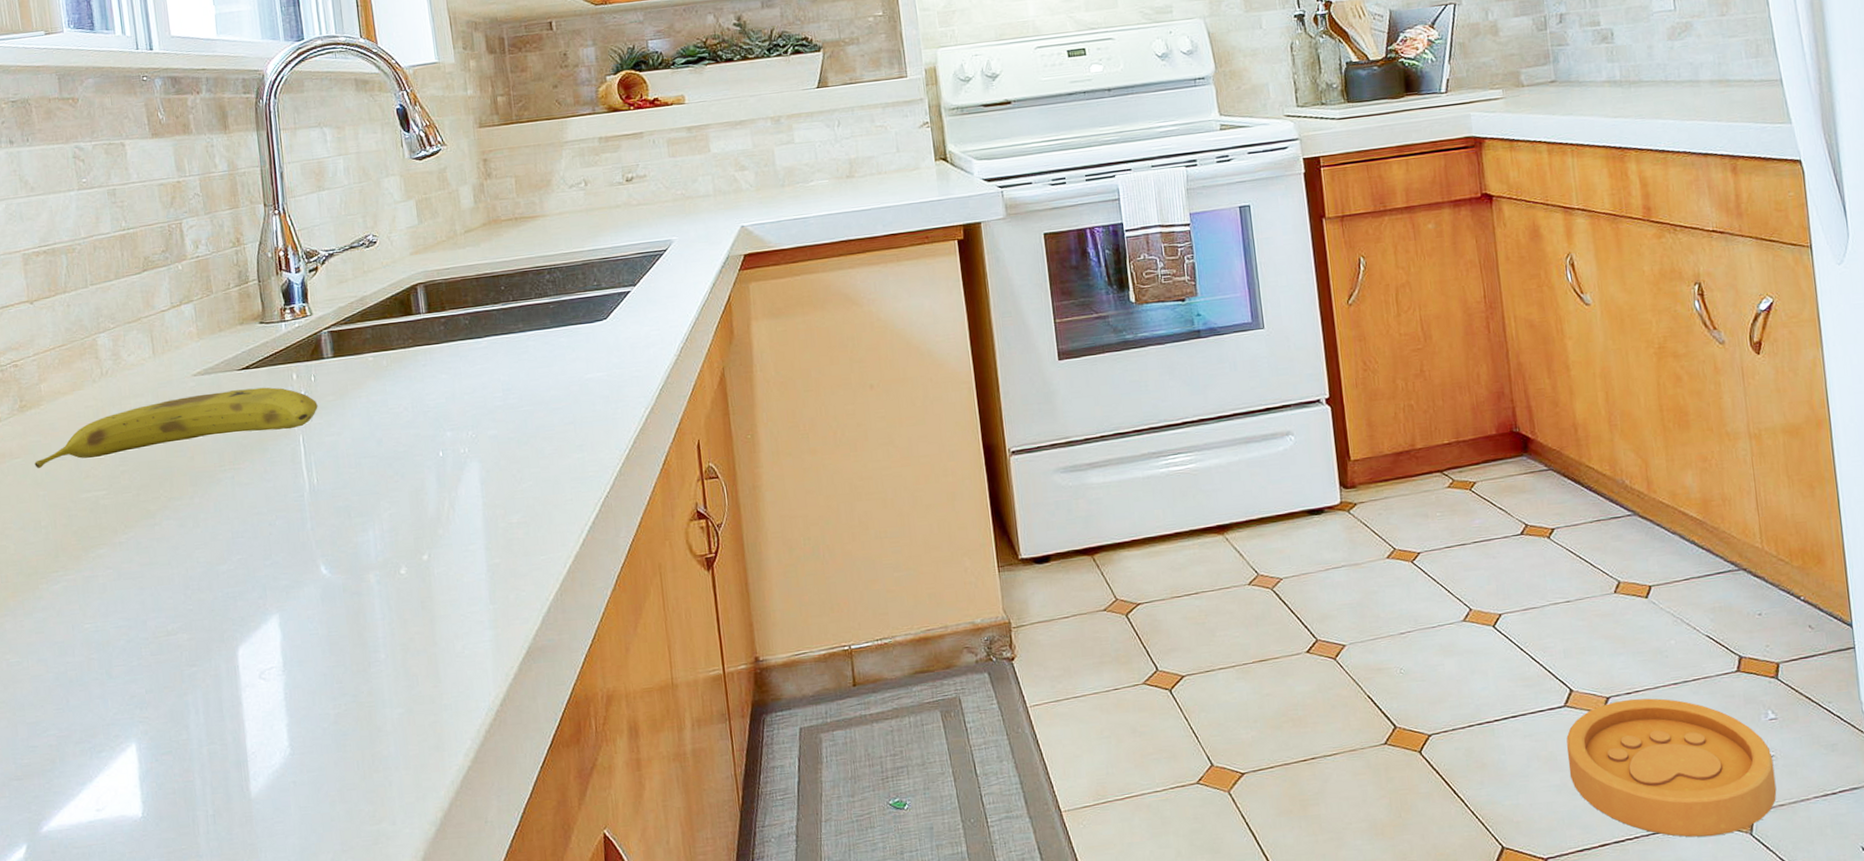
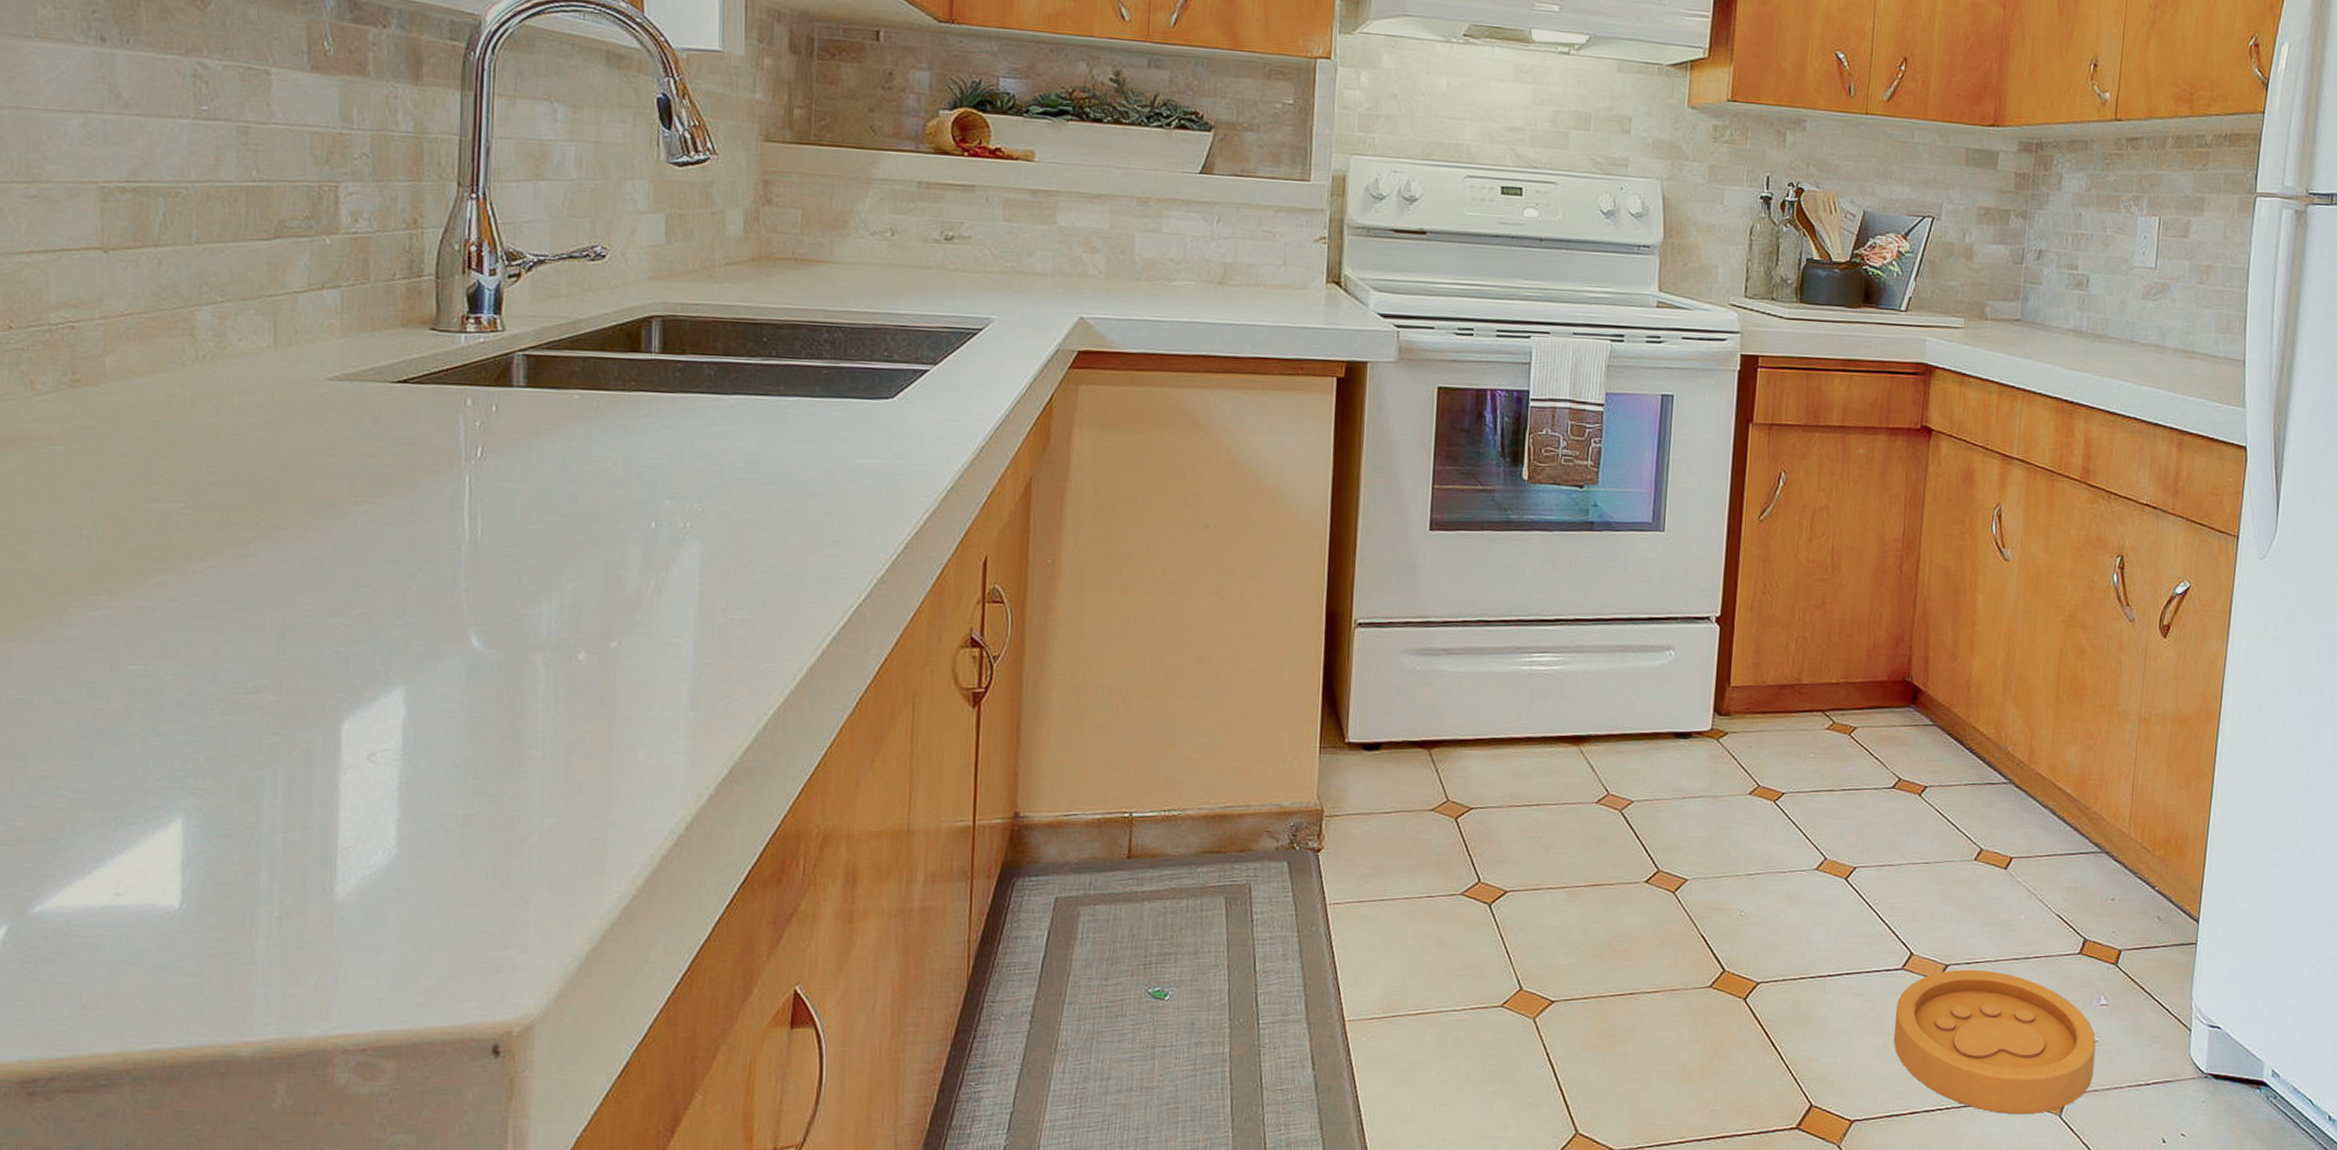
fruit: present [34,387,318,468] -> none [83,404,496,466]

